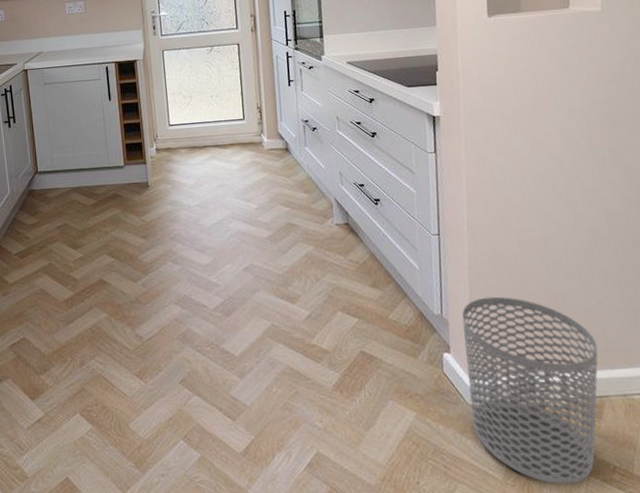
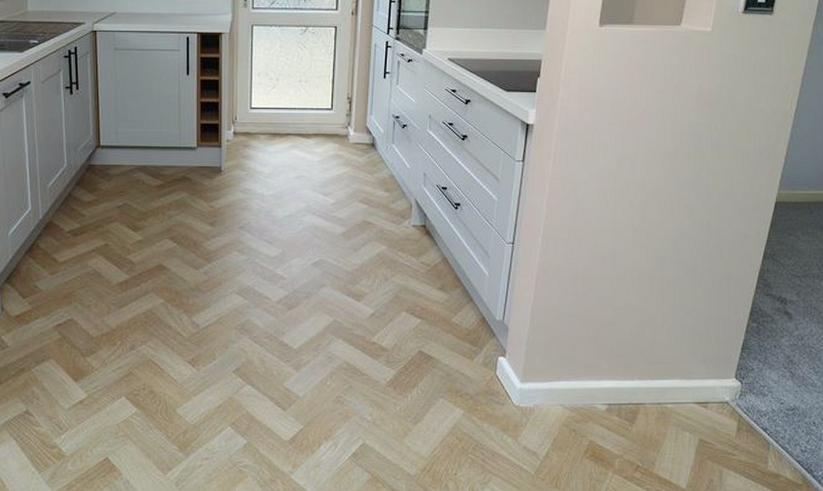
waste bin: present [462,296,598,485] -> none [516,306,643,480]

